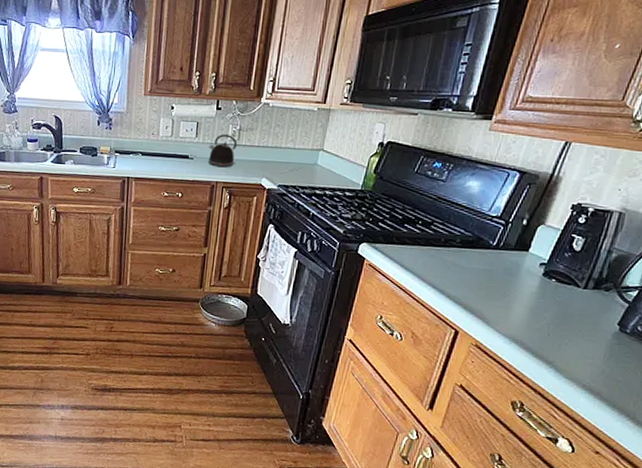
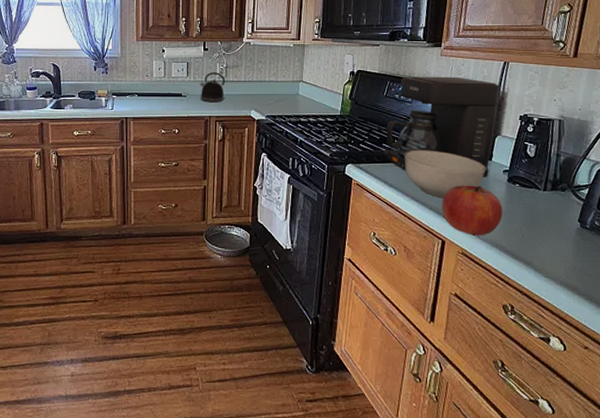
coffee maker: none [402,152,555,270] -> present [382,76,501,178]
bowl: none [426,233,521,287] -> present [404,149,486,198]
fruit: none [460,275,532,330] -> present [441,185,503,236]

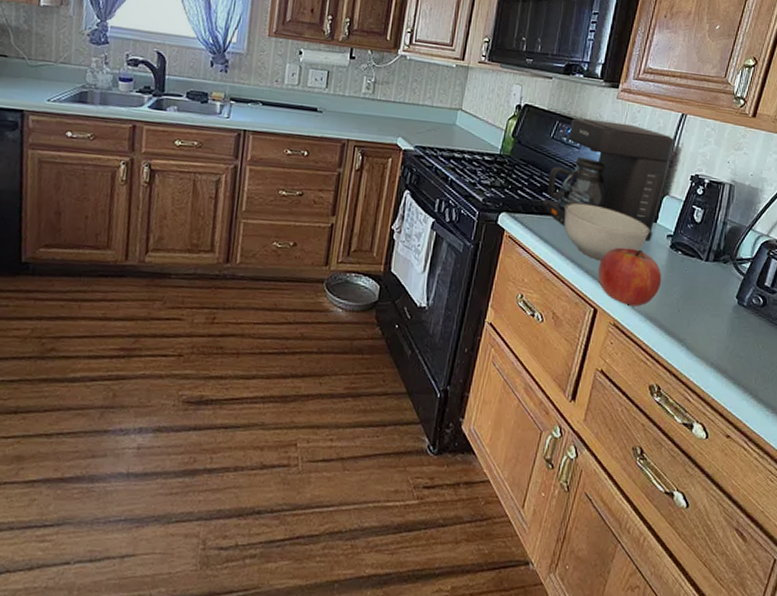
kettle: present [200,72,226,103] -> none [338,86,372,124]

